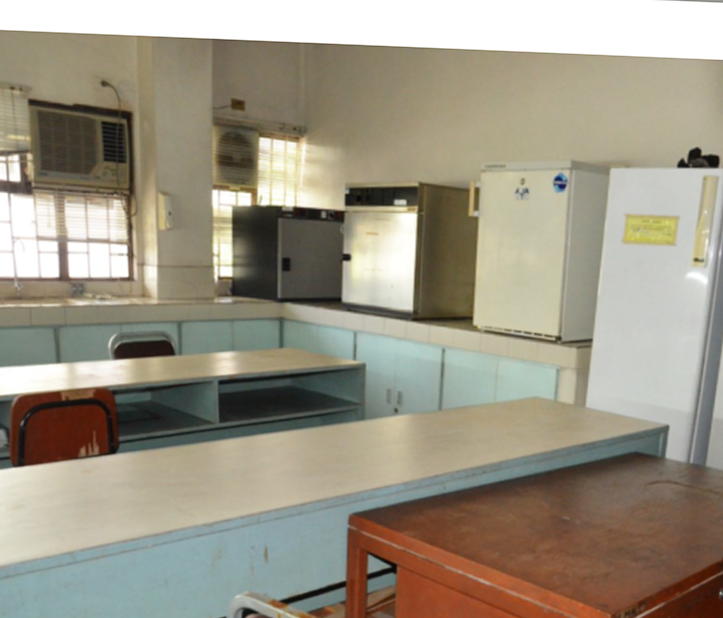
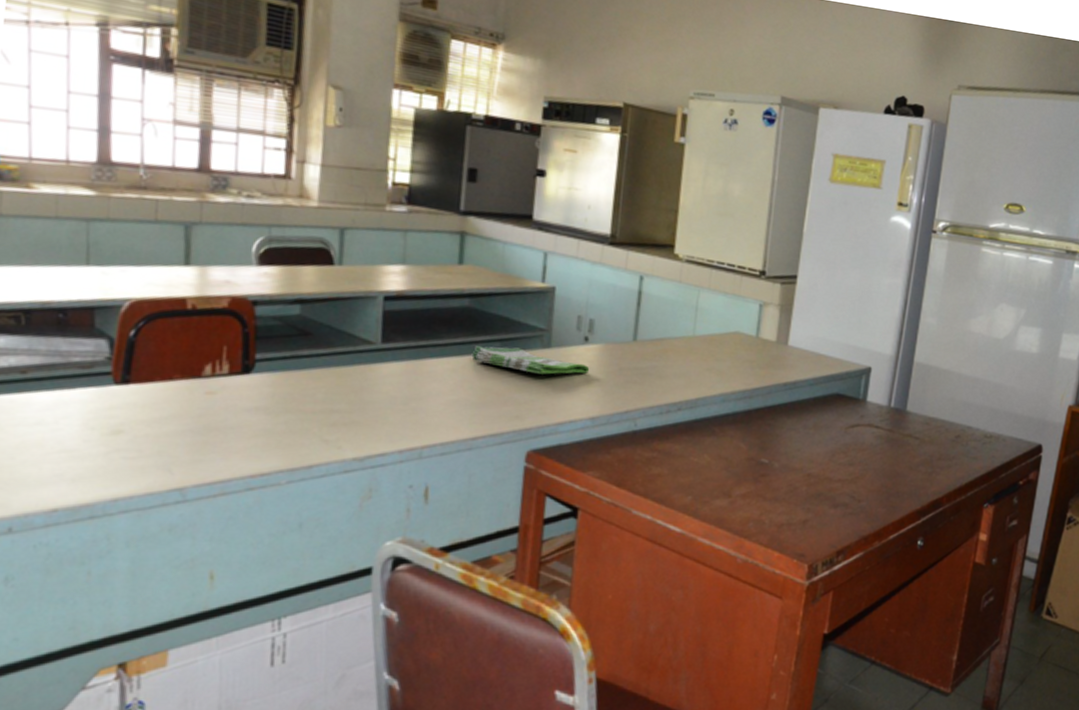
dish towel: none [296,421,401,445] -> present [471,346,590,375]

